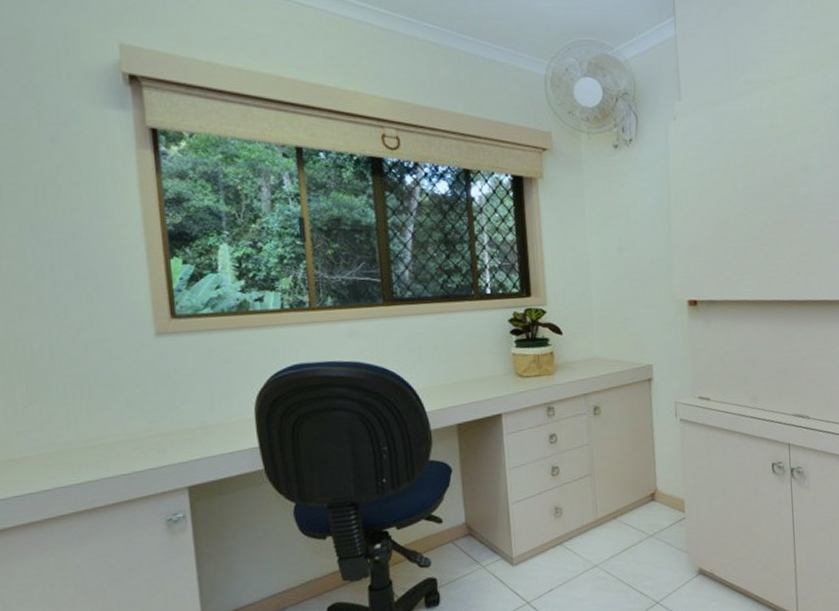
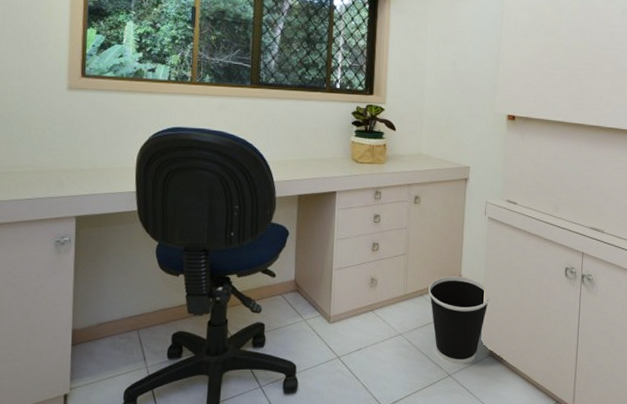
wastebasket: none [622,490,693,589] -> present [428,276,490,364]

